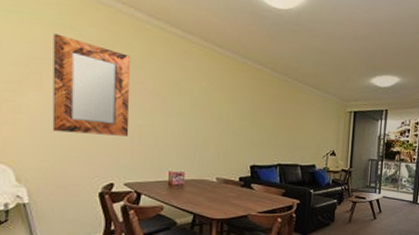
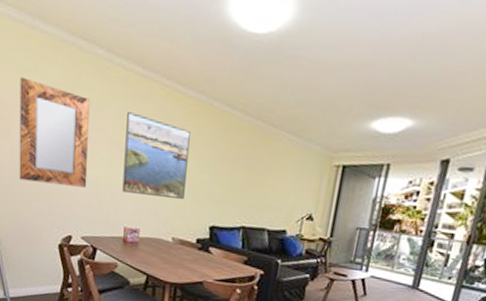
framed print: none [166,68,228,143] -> present [122,112,191,199]

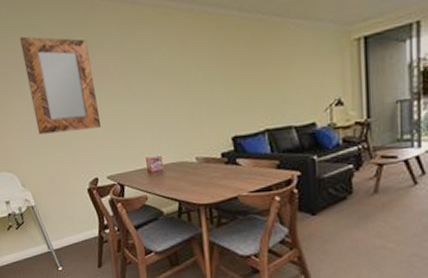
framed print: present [122,112,191,199] -> none [124,41,199,123]

